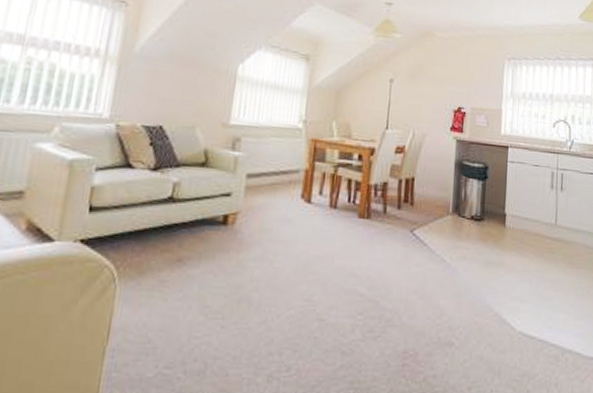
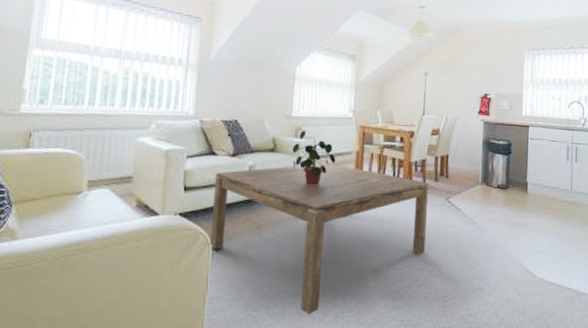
coffee table: none [115,182,390,374] -> present [209,163,428,315]
potted plant: none [227,141,280,210] -> present [292,130,336,186]

